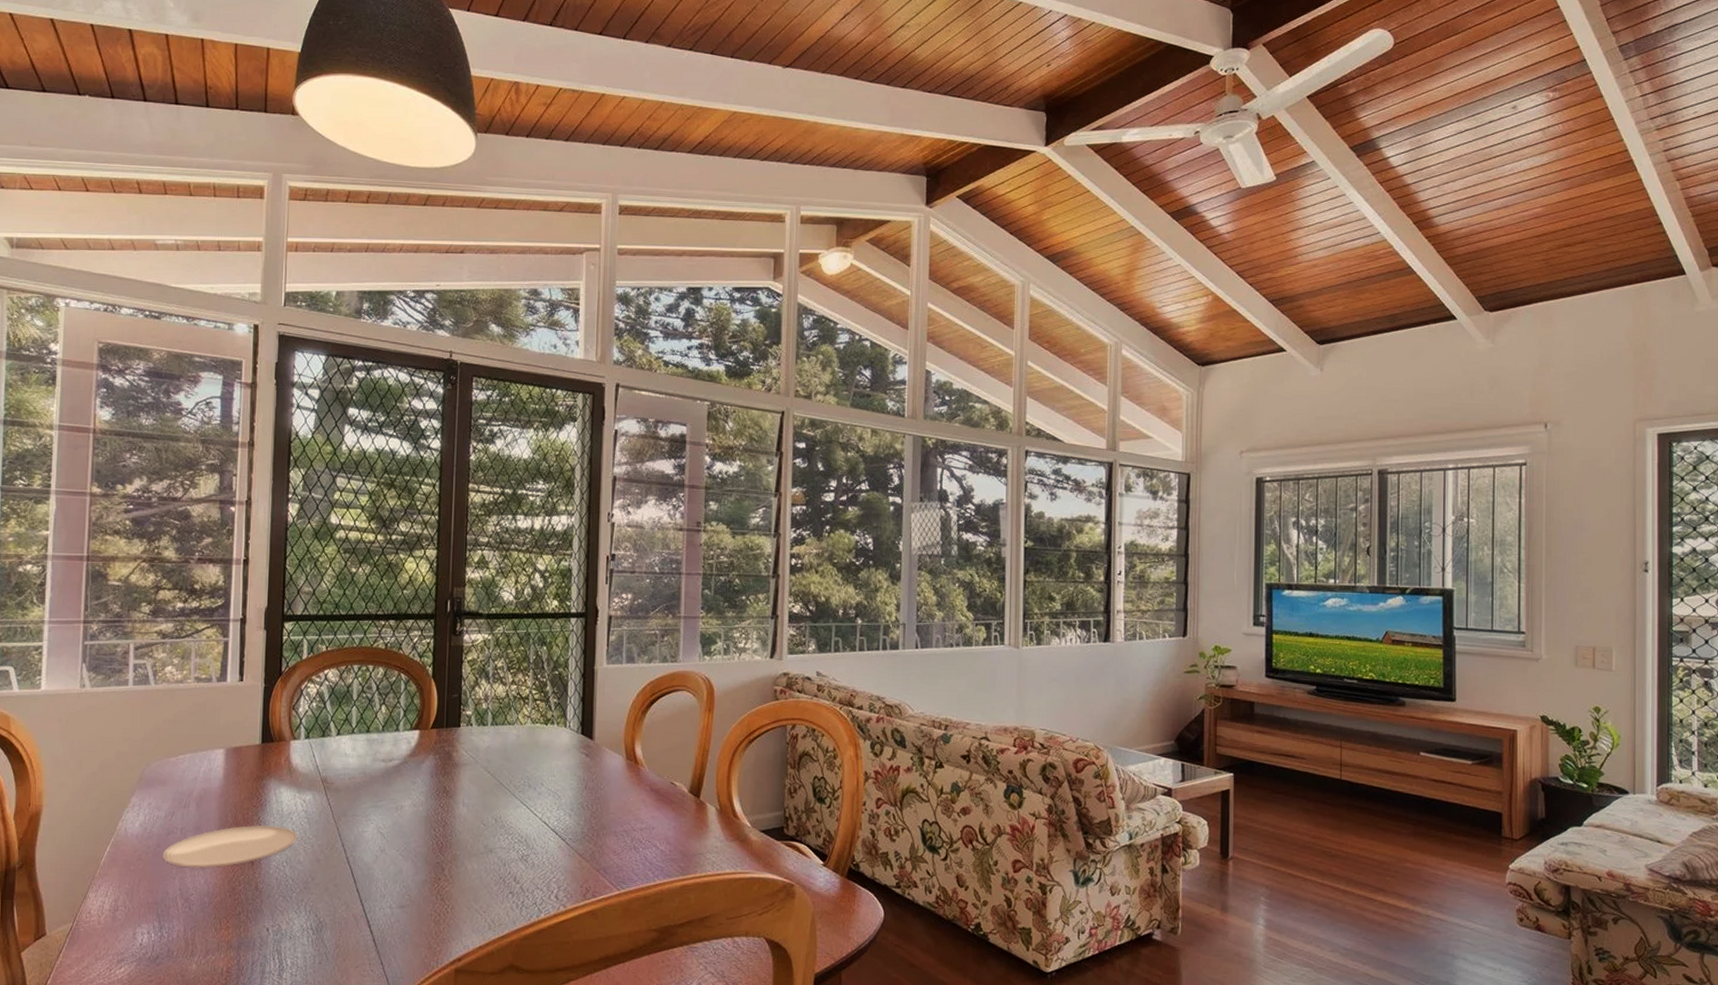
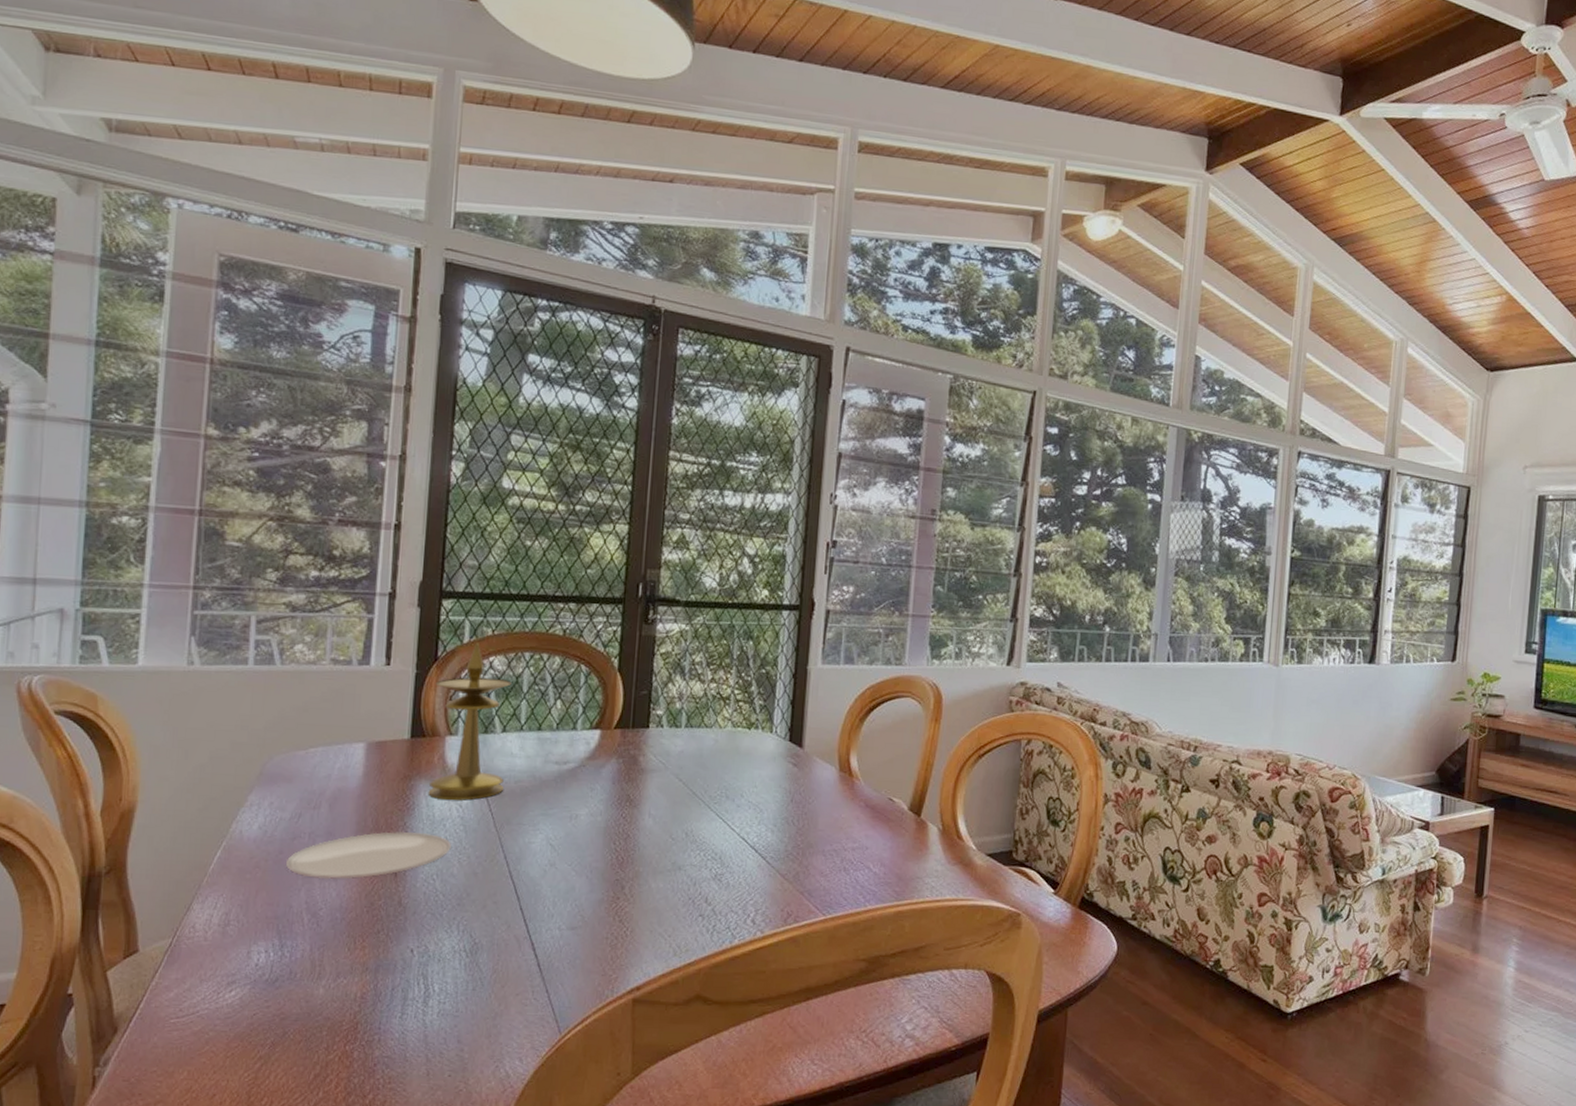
candlestick: none [277,658,344,796] -> present [428,643,512,800]

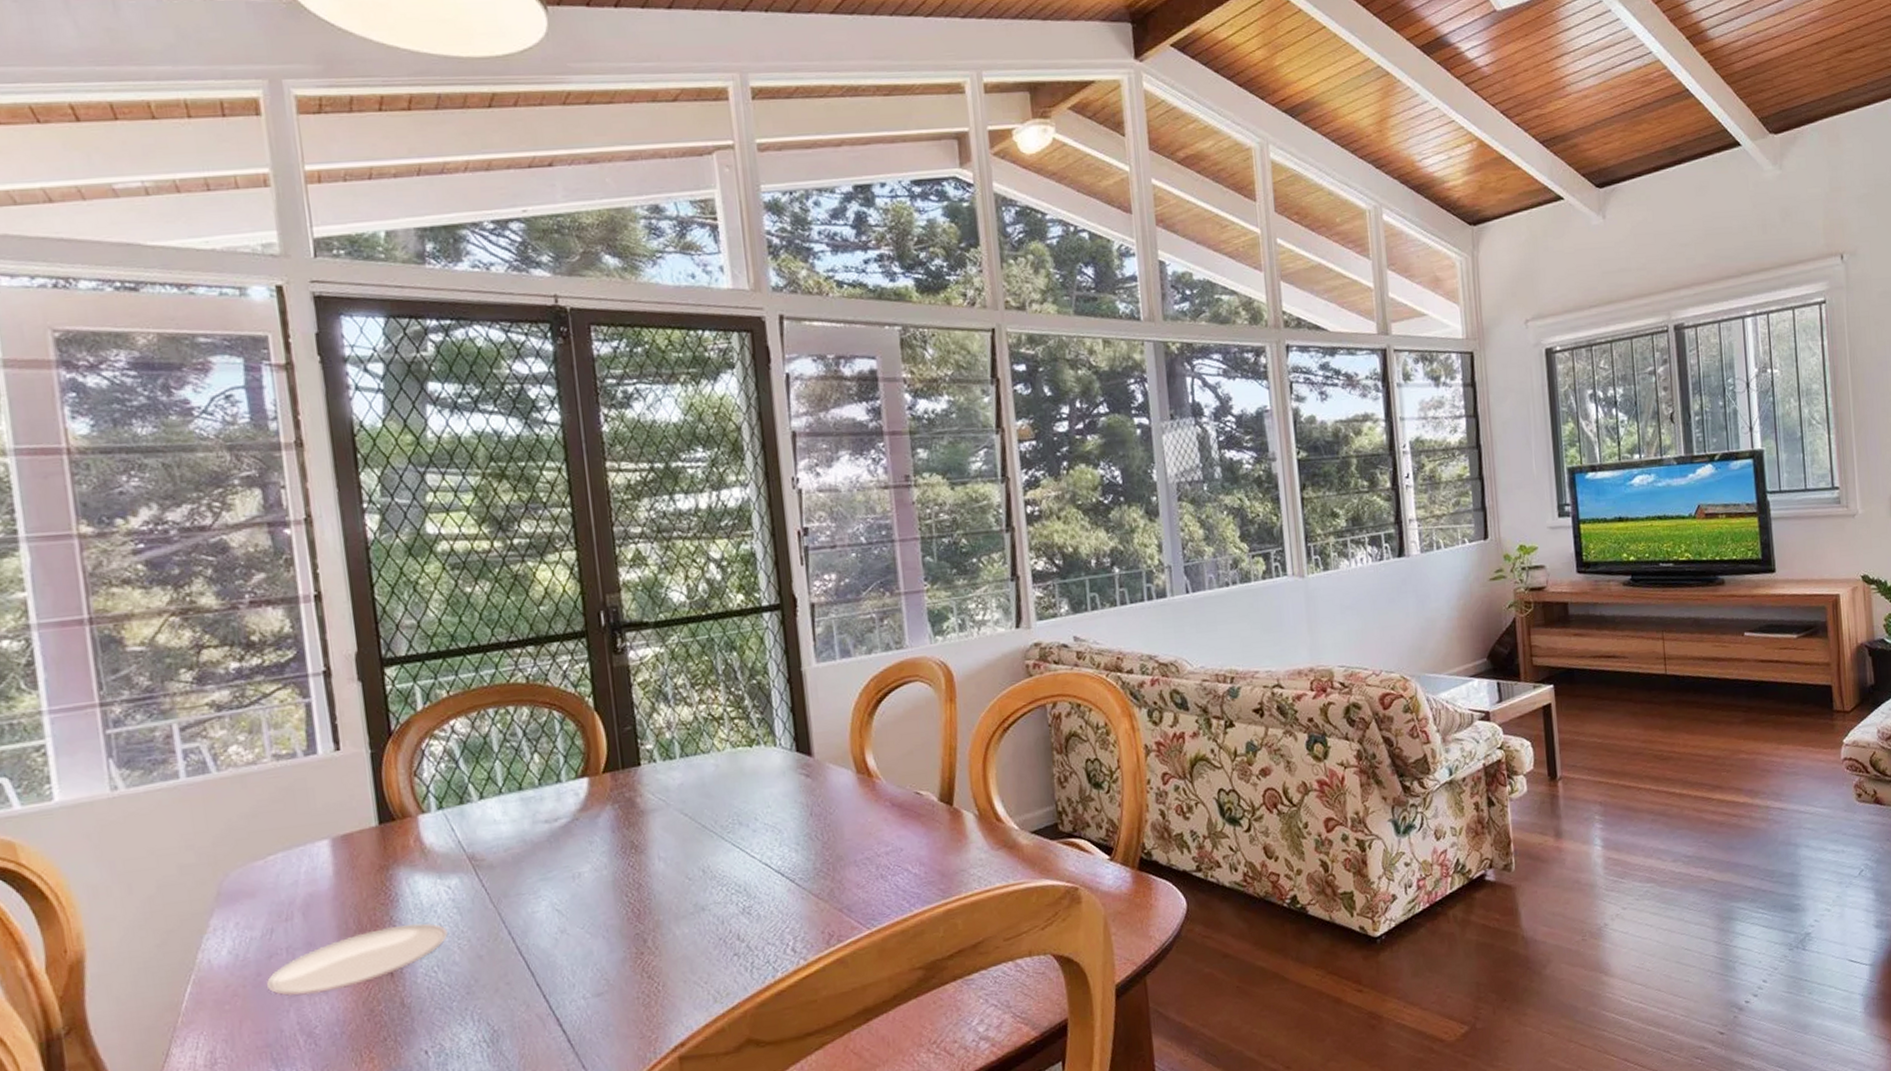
candlestick: present [428,643,512,800] -> none [394,708,494,885]

